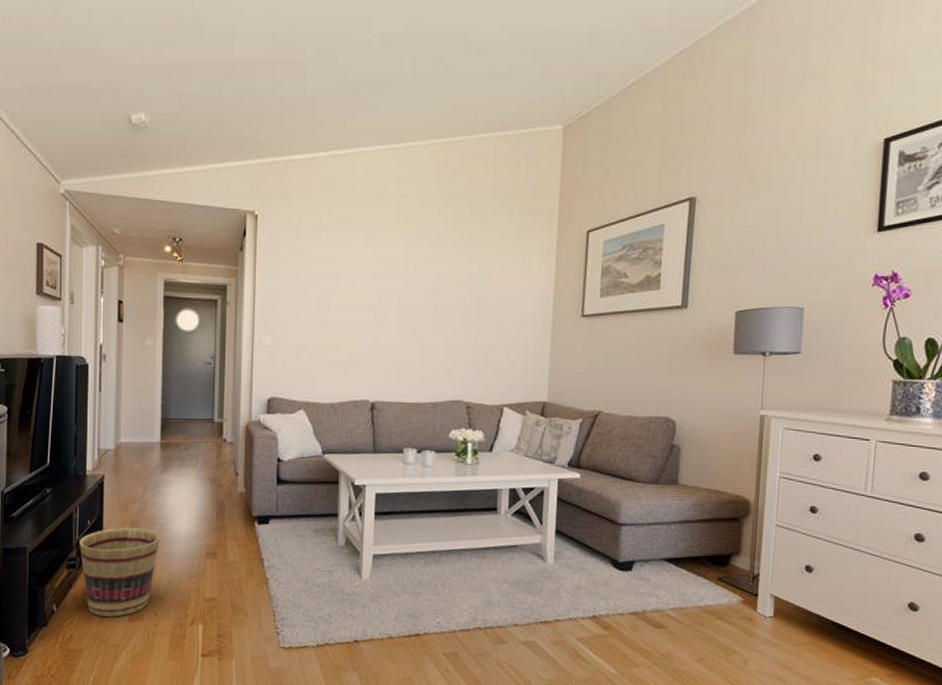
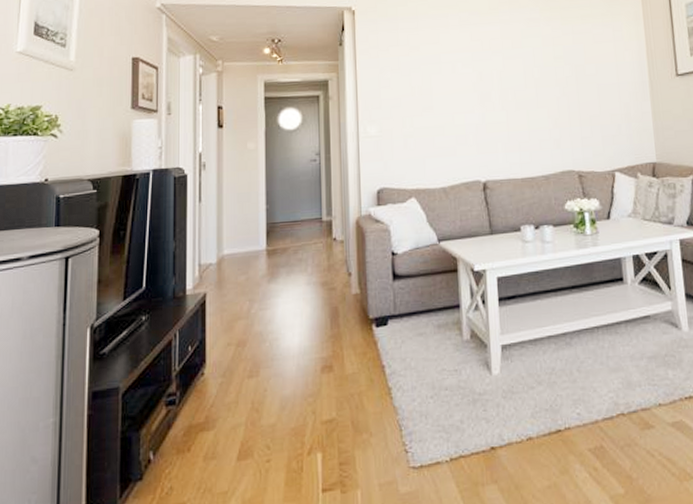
basket: present [79,527,160,617] -> none [179,347,270,459]

